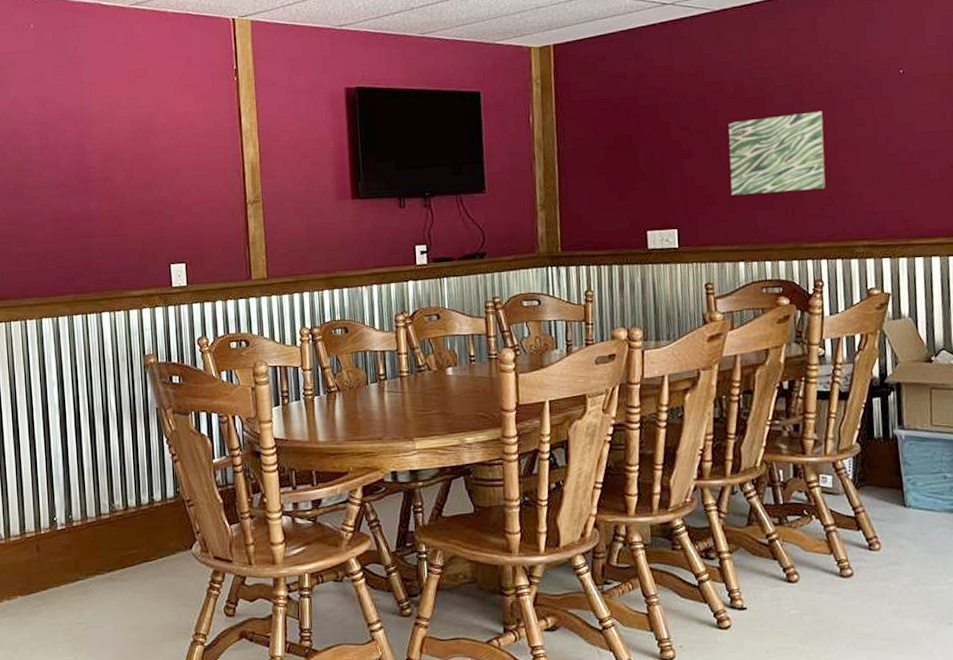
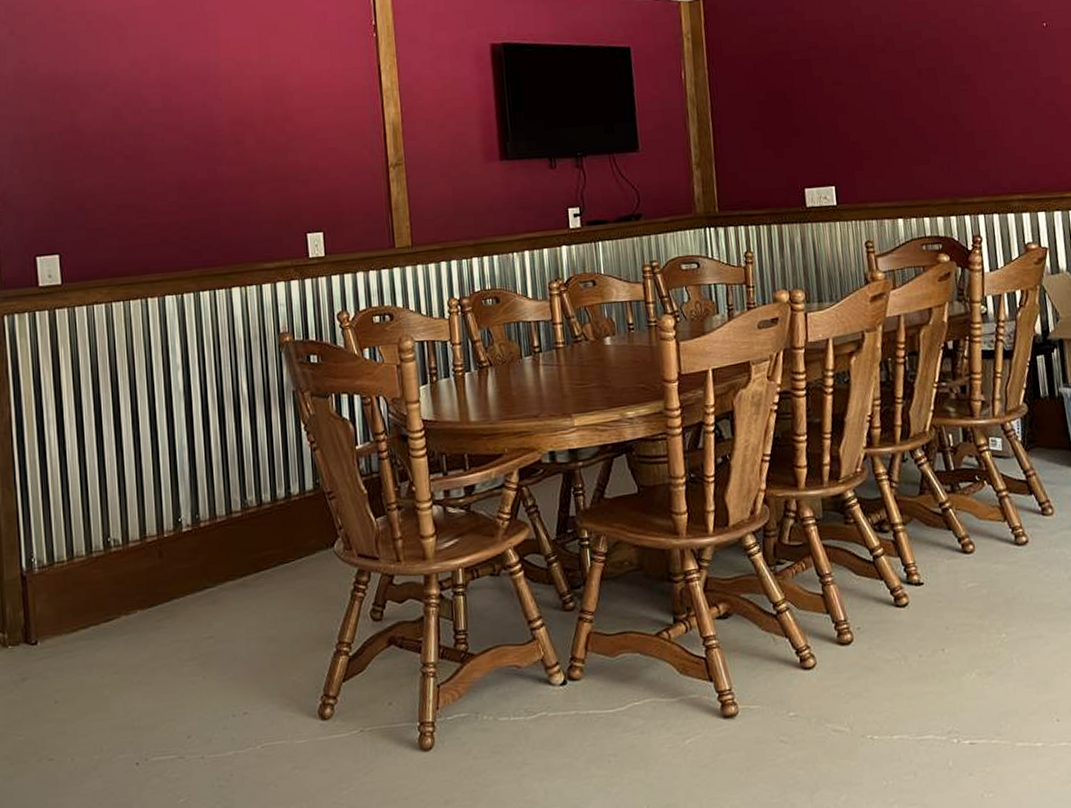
wall art: present [728,111,826,196] -> none [880,64,979,151]

